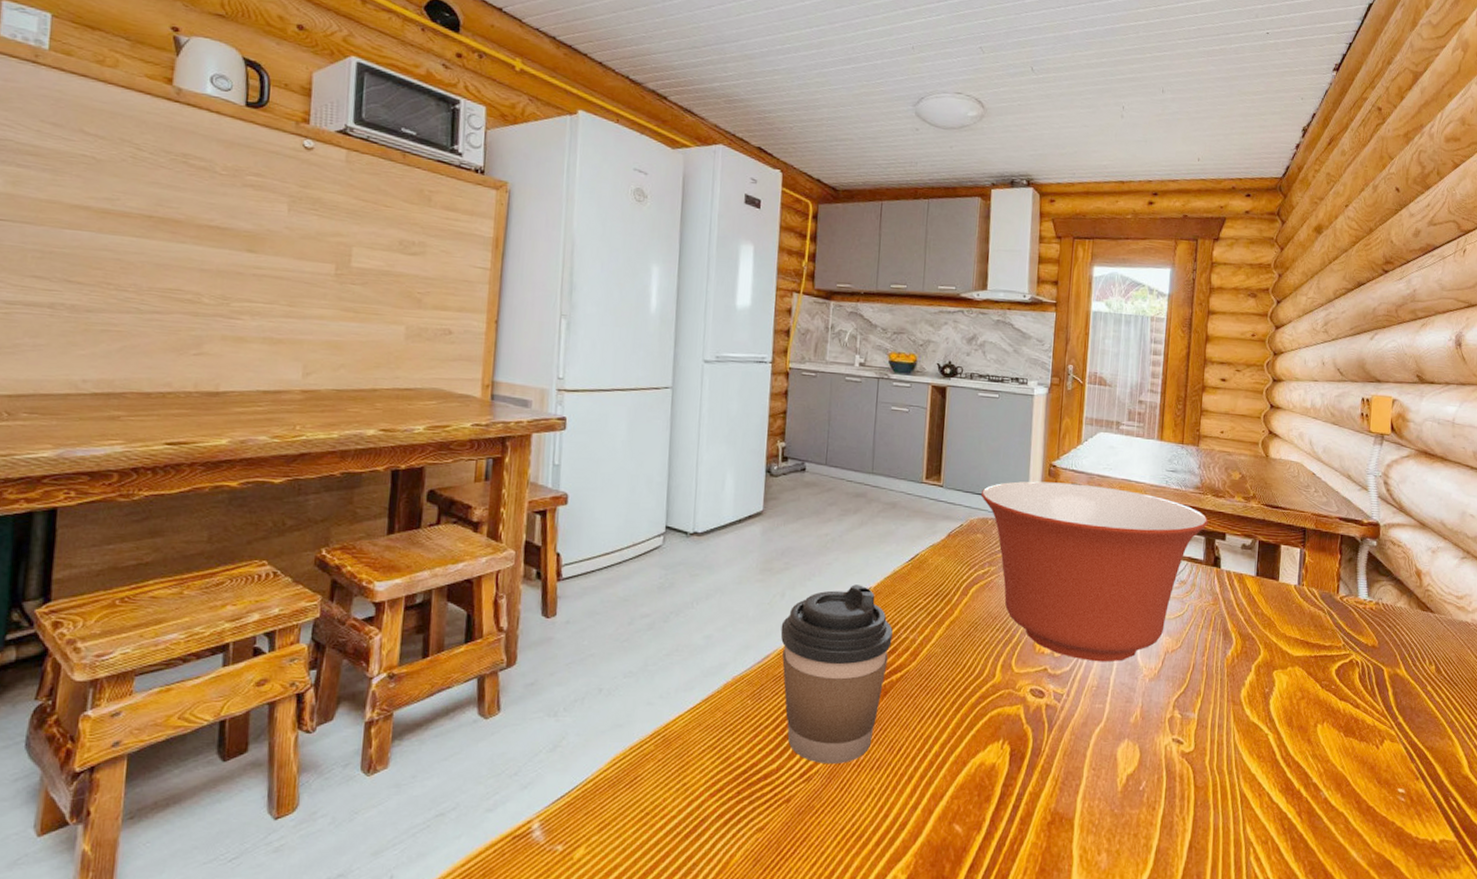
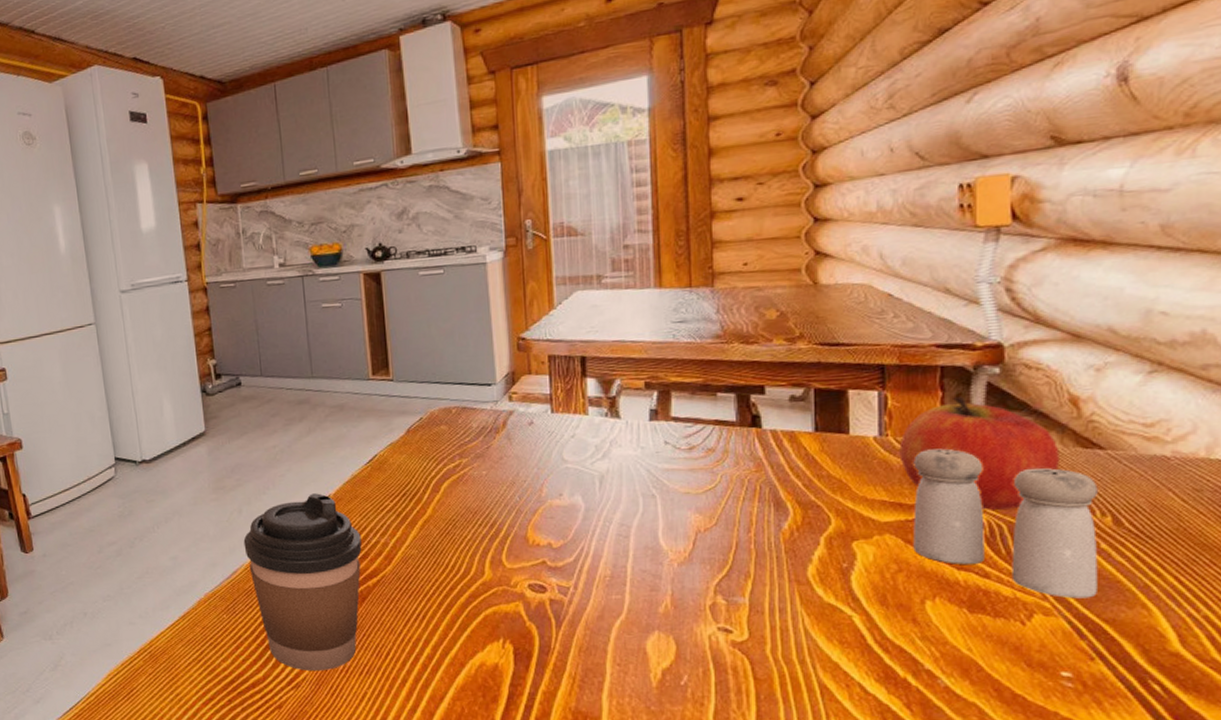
mixing bowl: present [980,481,1208,662] -> none [438,353,738,550]
apple: none [1309,560,1408,654] -> present [899,396,1060,510]
salt and pepper shaker: none [1313,600,1429,729] -> present [913,448,1098,599]

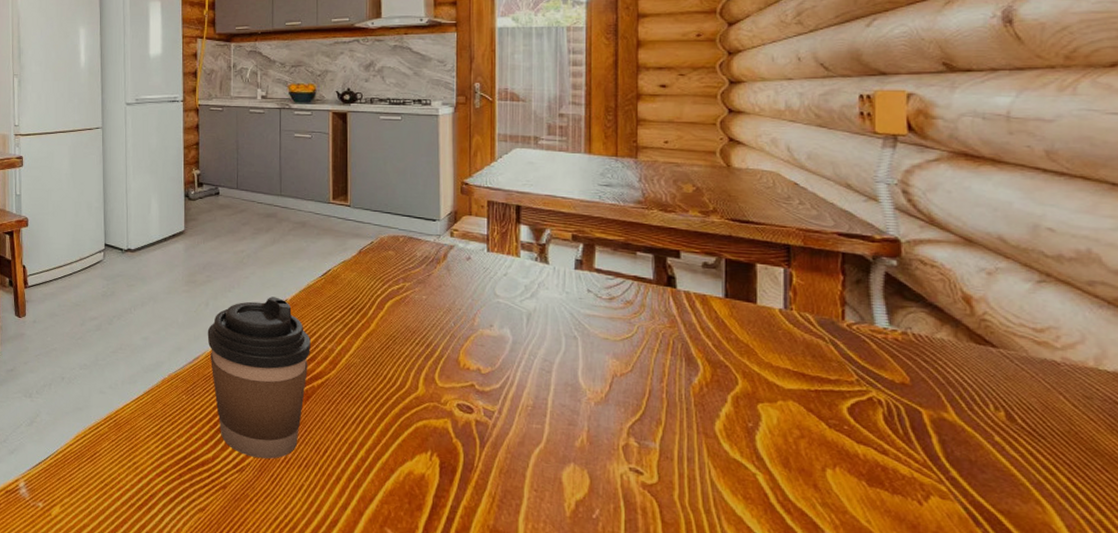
apple: present [899,396,1060,510] -> none [803,282,954,393]
salt and pepper shaker: present [913,448,1098,599] -> none [815,327,992,488]

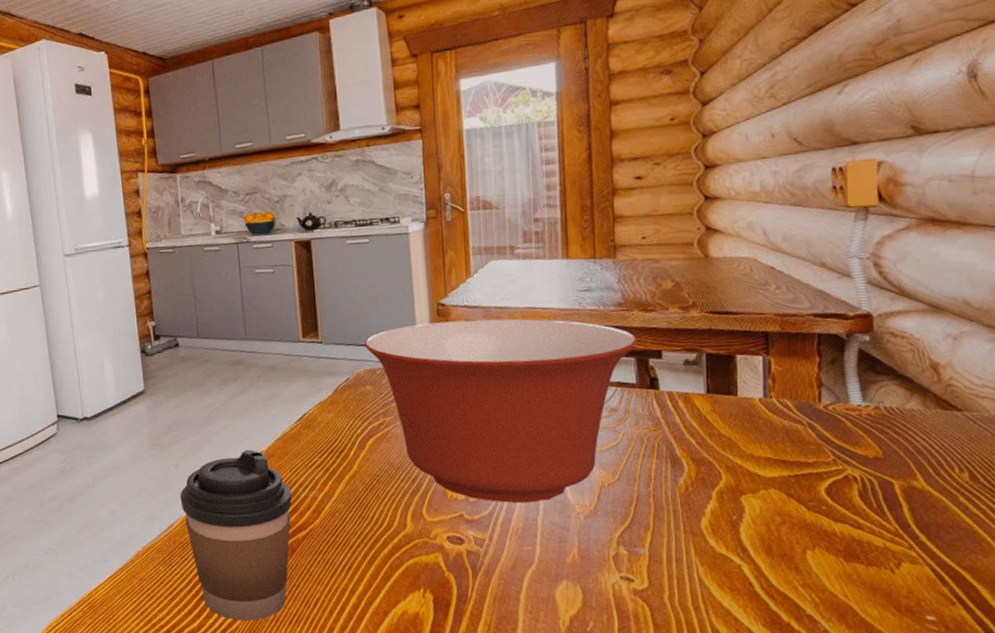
mixing bowl: none [389,199,656,382] -> present [364,318,638,504]

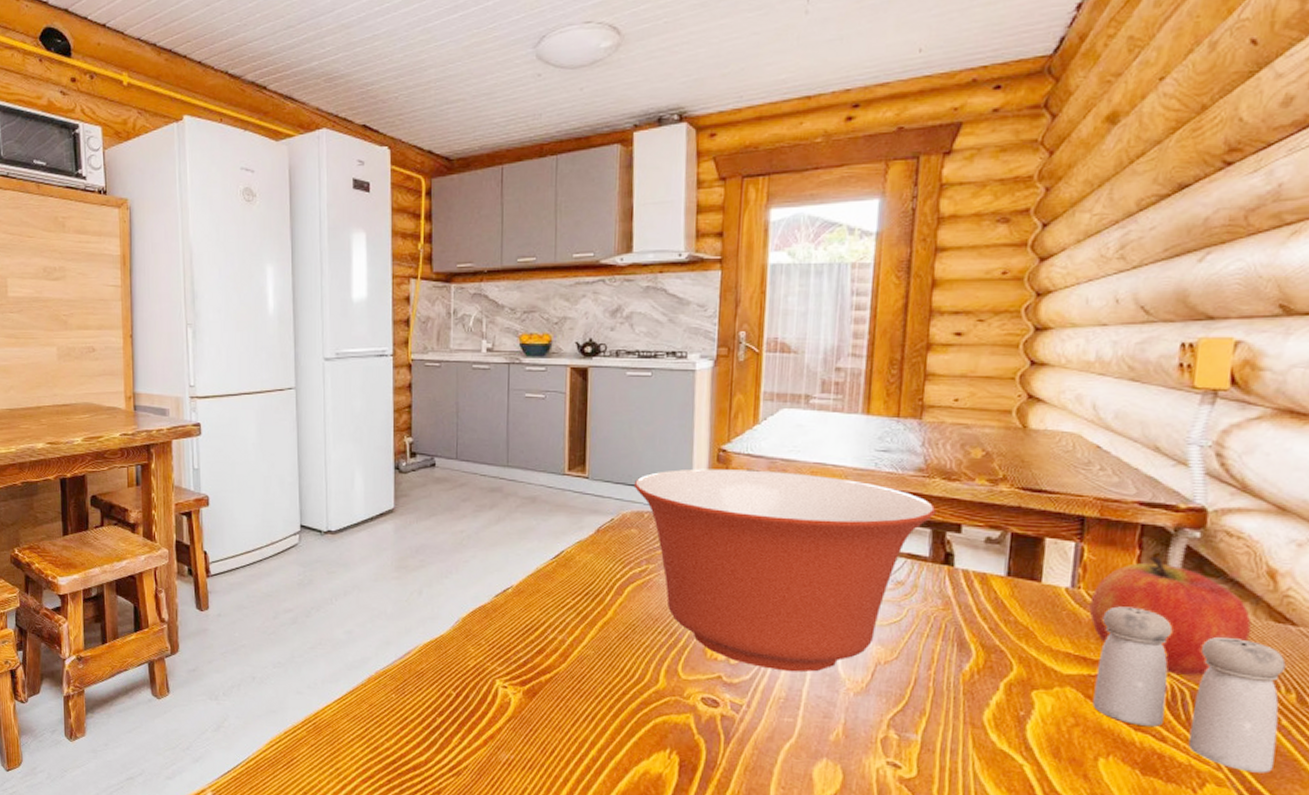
coffee cup: present [180,450,292,621] -> none [420,583,539,762]
apple: none [782,361,922,467] -> present [1089,556,1252,676]
salt and pepper shaker: none [794,409,957,548] -> present [1092,606,1286,773]

